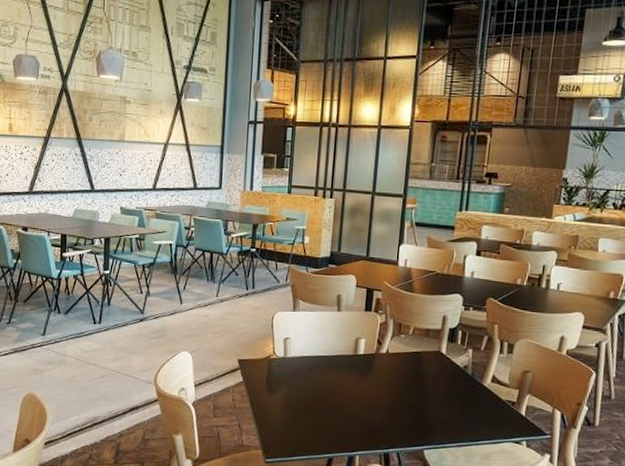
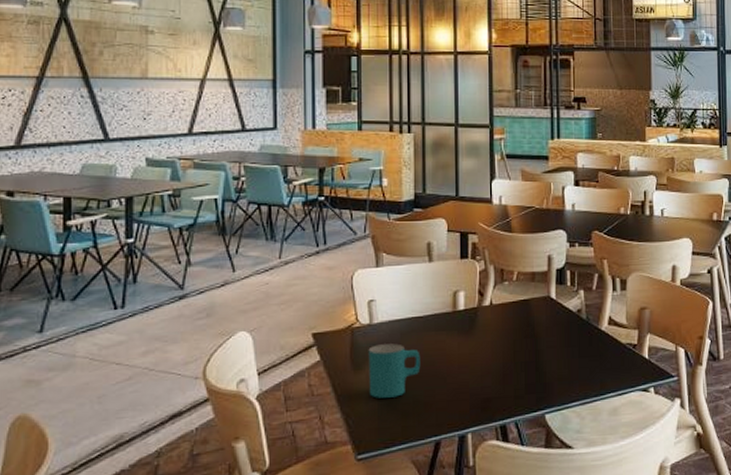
cup: none [279,374,323,418] -> present [368,343,421,398]

